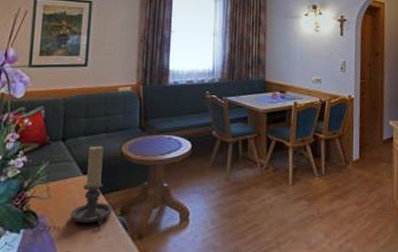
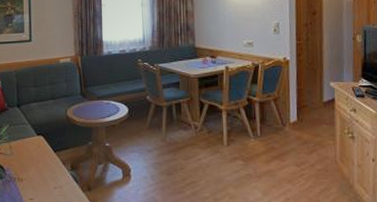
candle holder: present [70,145,113,226] -> none [30,110,64,179]

